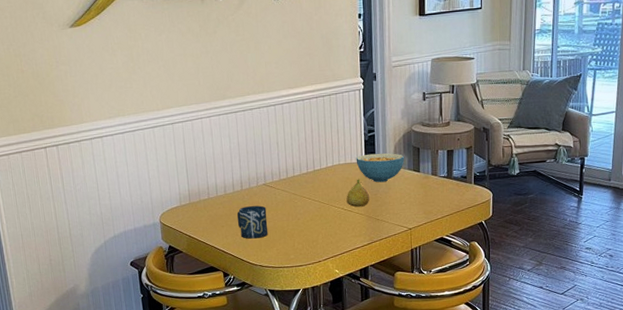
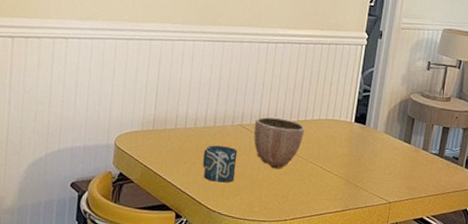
decorative bowl: none [276,171,322,217] -> present [253,116,305,169]
fruit: present [346,179,370,207] -> none [327,138,353,170]
cereal bowl: present [356,153,405,183] -> none [344,114,398,148]

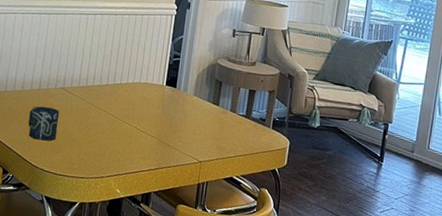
decorative bowl: present [253,116,305,169] -> none [74,80,121,128]

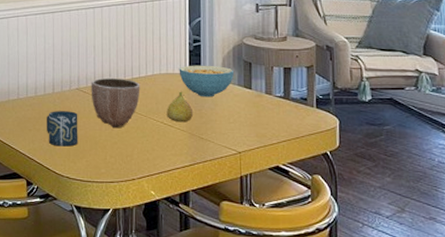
decorative bowl: none [74,80,121,128] -> present [90,77,140,127]
fruit: none [140,100,165,130] -> present [166,91,194,123]
cereal bowl: none [157,78,206,109] -> present [179,65,235,97]

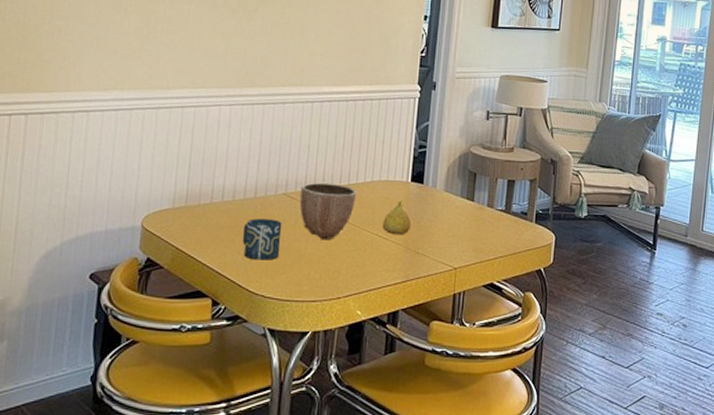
cereal bowl: present [179,65,235,97] -> none [400,172,458,209]

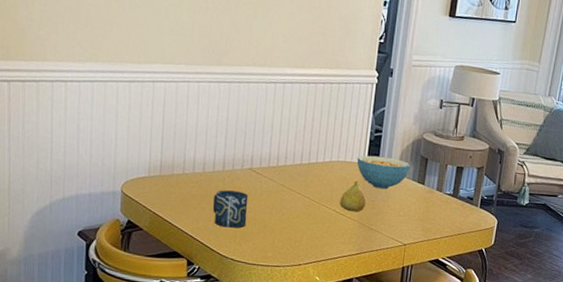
decorative bowl: present [299,182,357,239] -> none [264,159,317,213]
cereal bowl: none [400,172,458,209] -> present [357,155,411,189]

